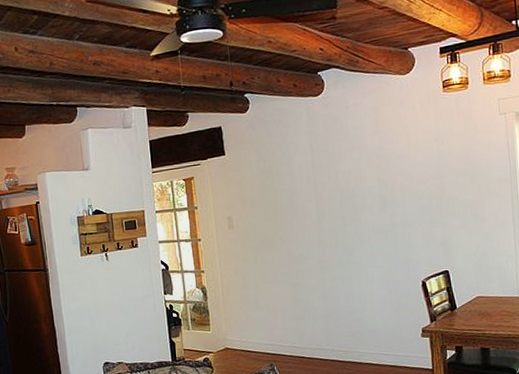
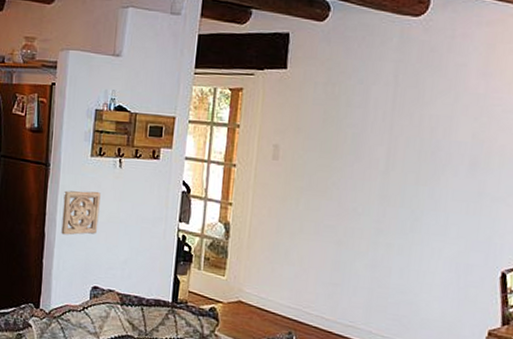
wall ornament: none [65,283,99,325] -> present [61,190,101,235]

